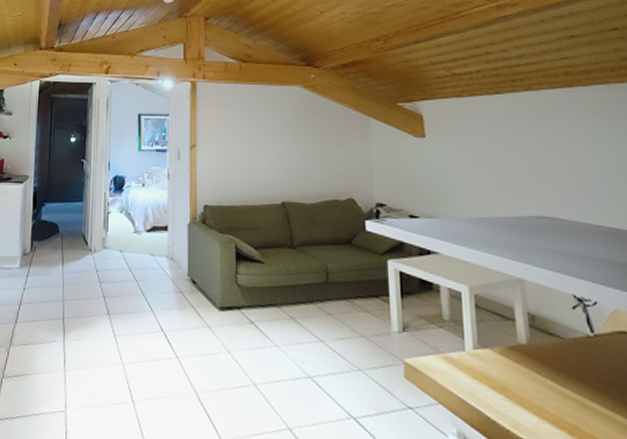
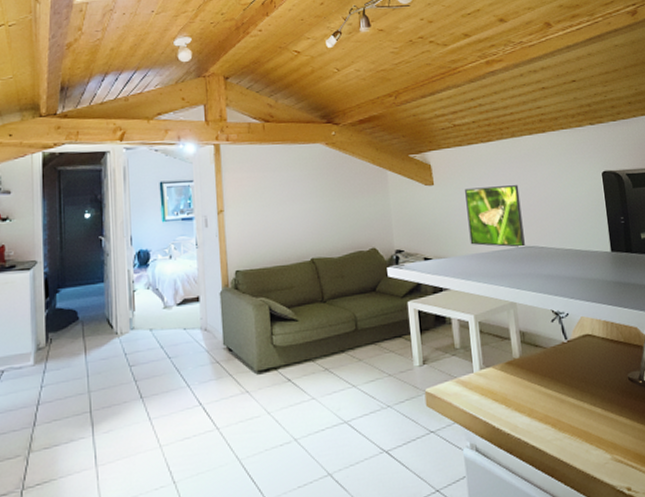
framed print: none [463,144,539,216] -> present [465,185,525,247]

